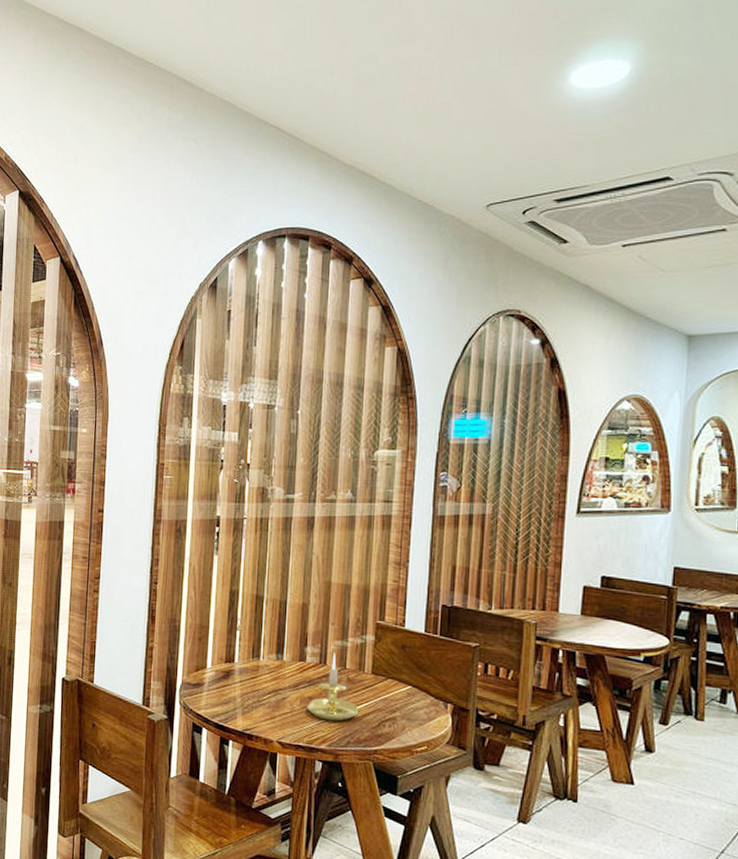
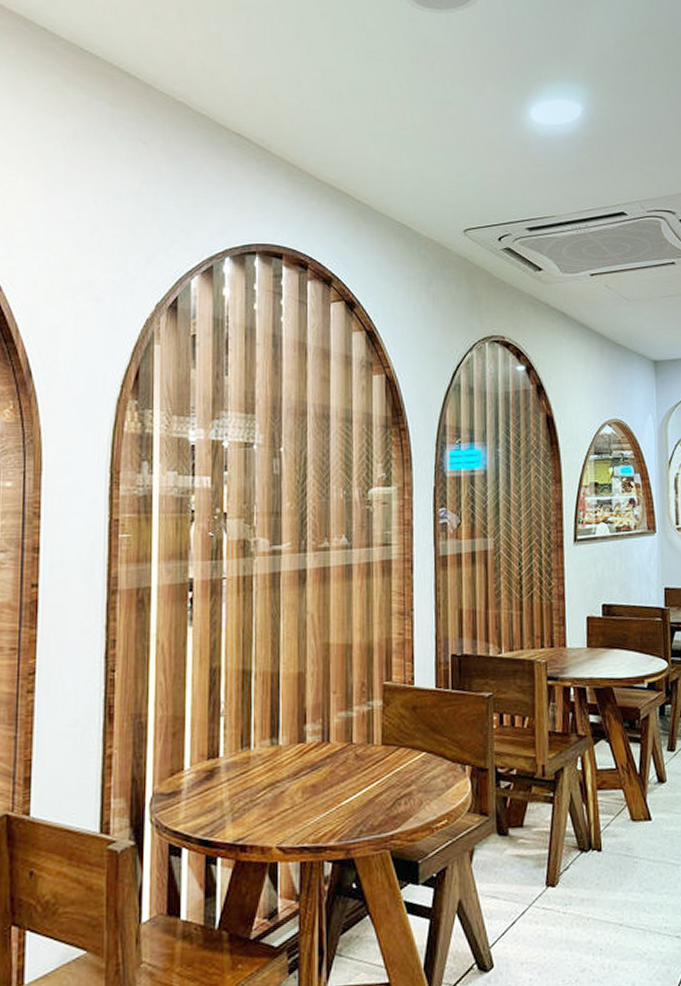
candle holder: present [307,653,359,721] -> none [310,727,370,810]

